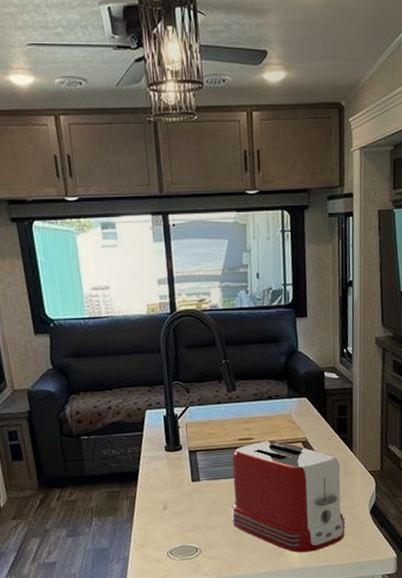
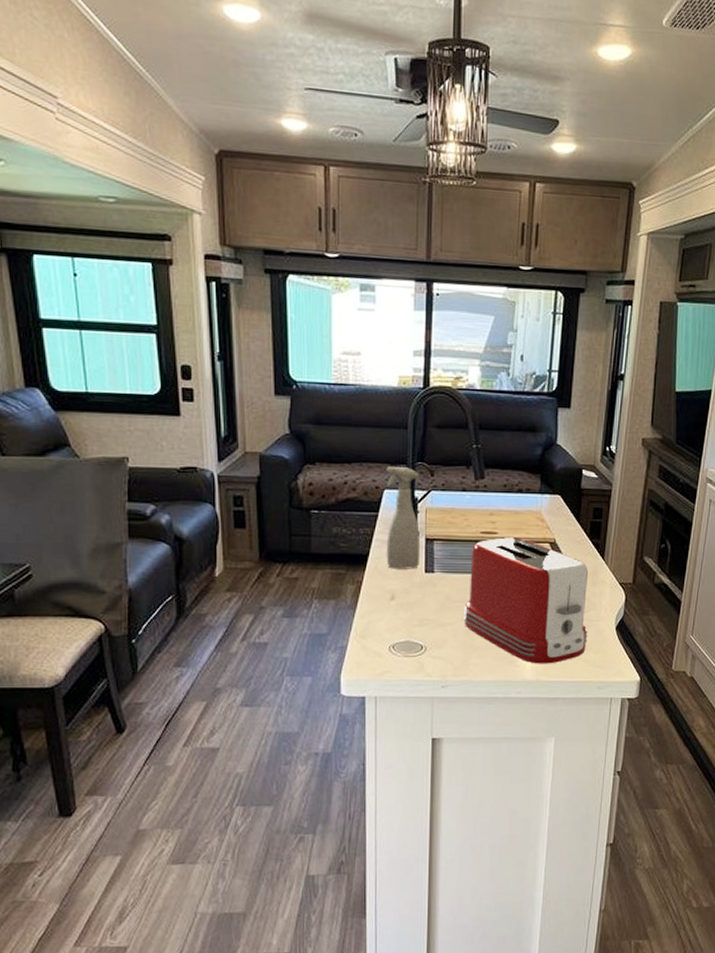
spray bottle: none [145,388,186,482] -> present [386,467,421,569]

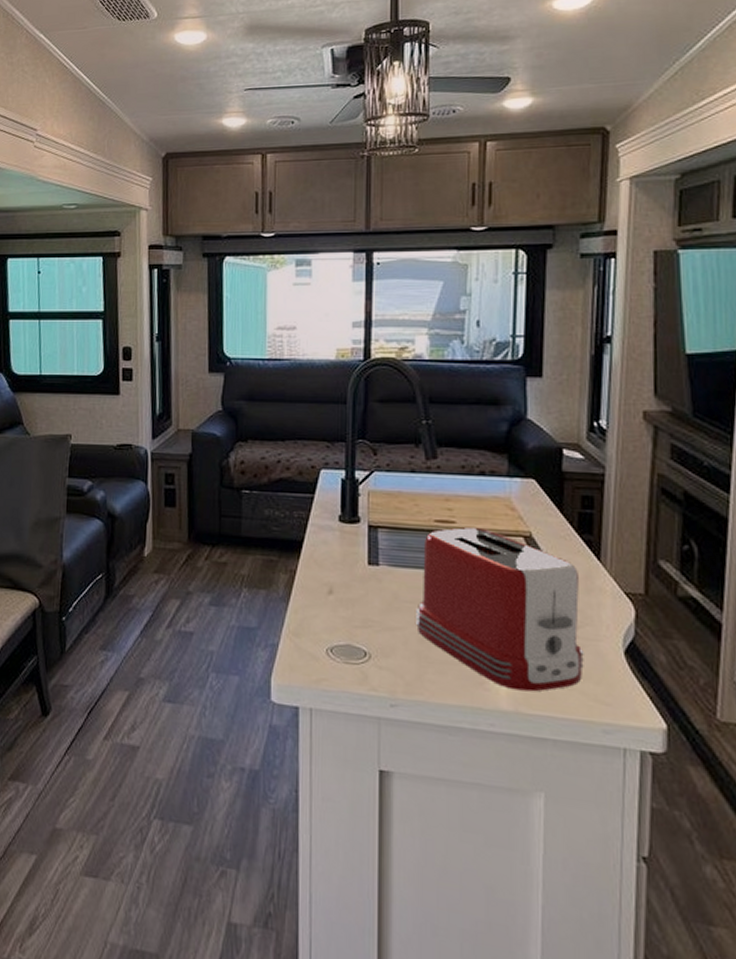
spray bottle: present [386,467,421,569] -> none [323,445,363,560]

